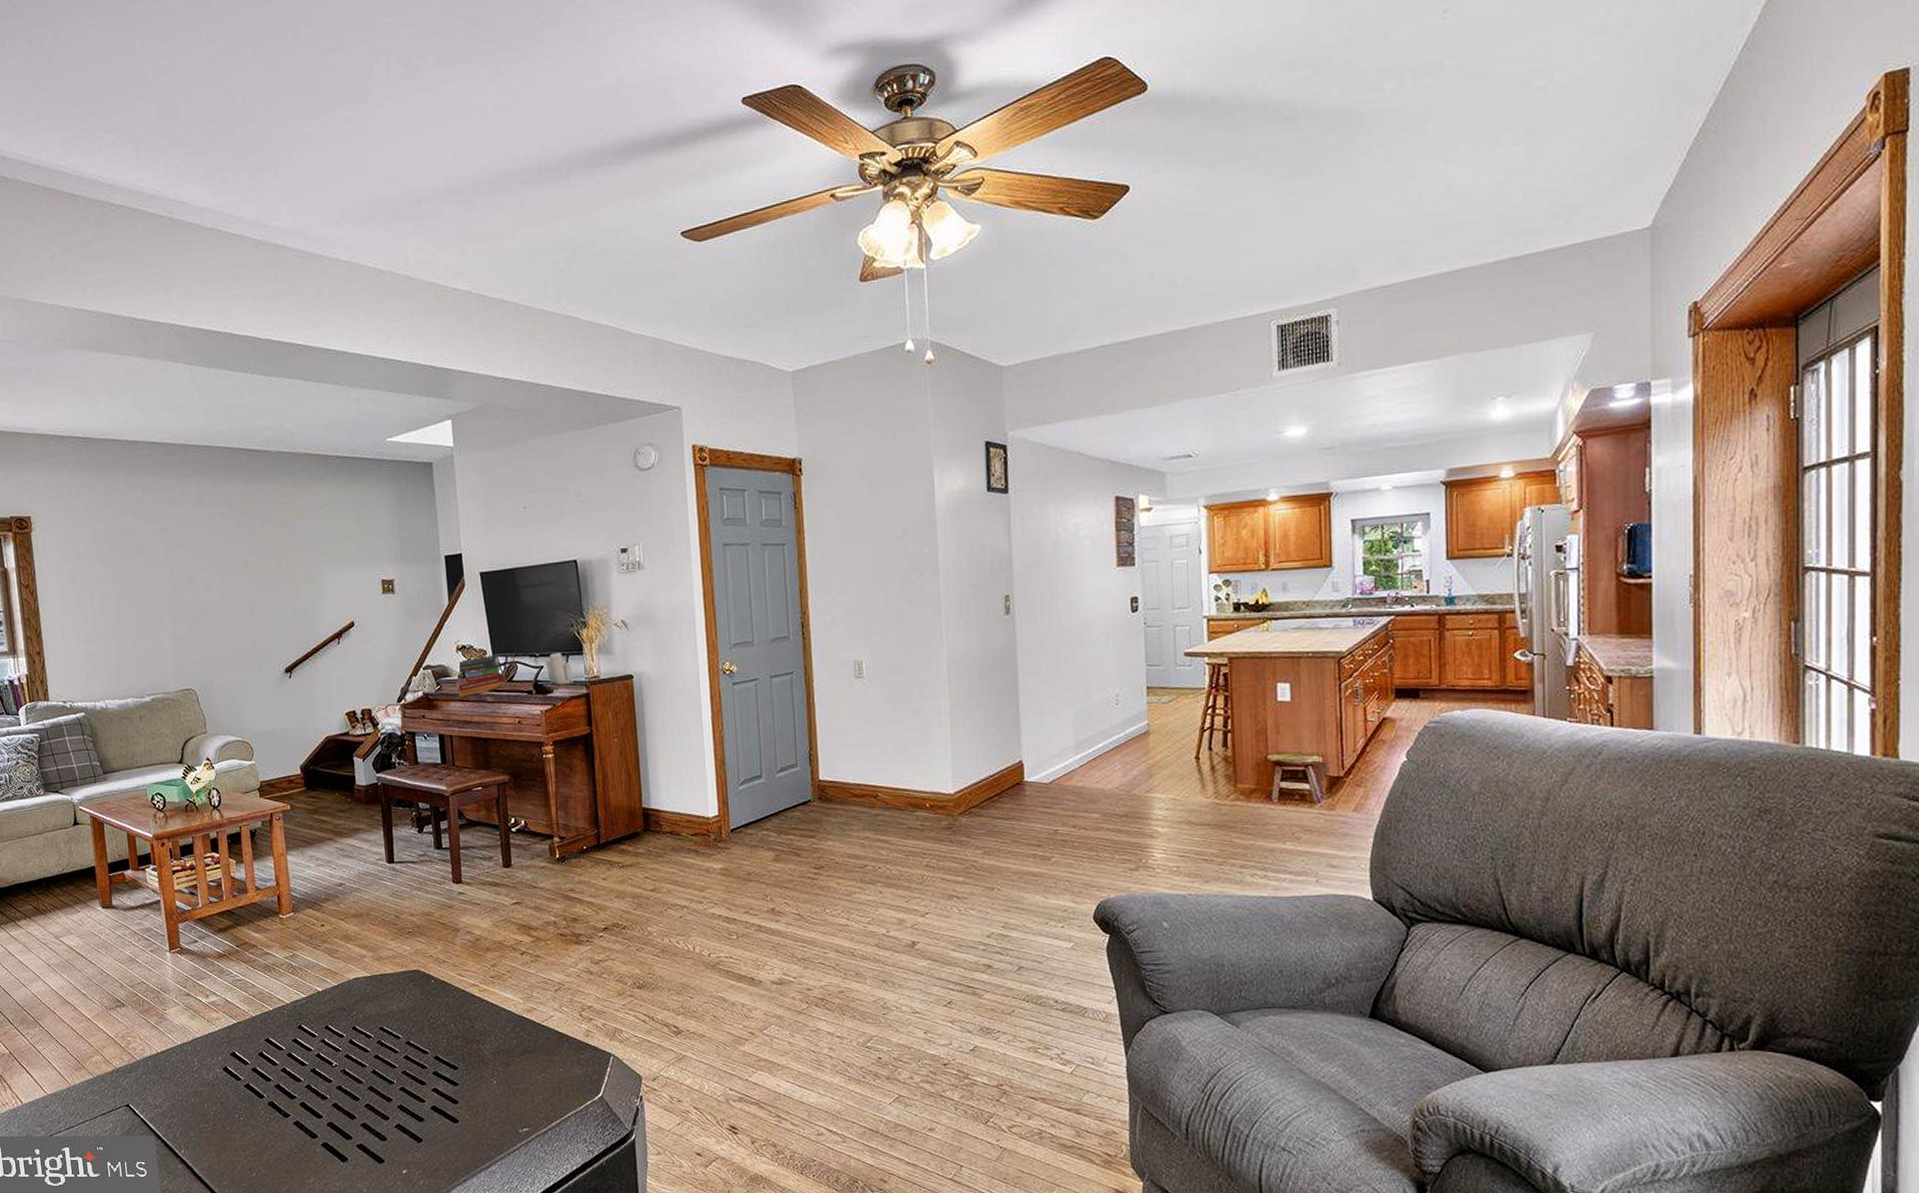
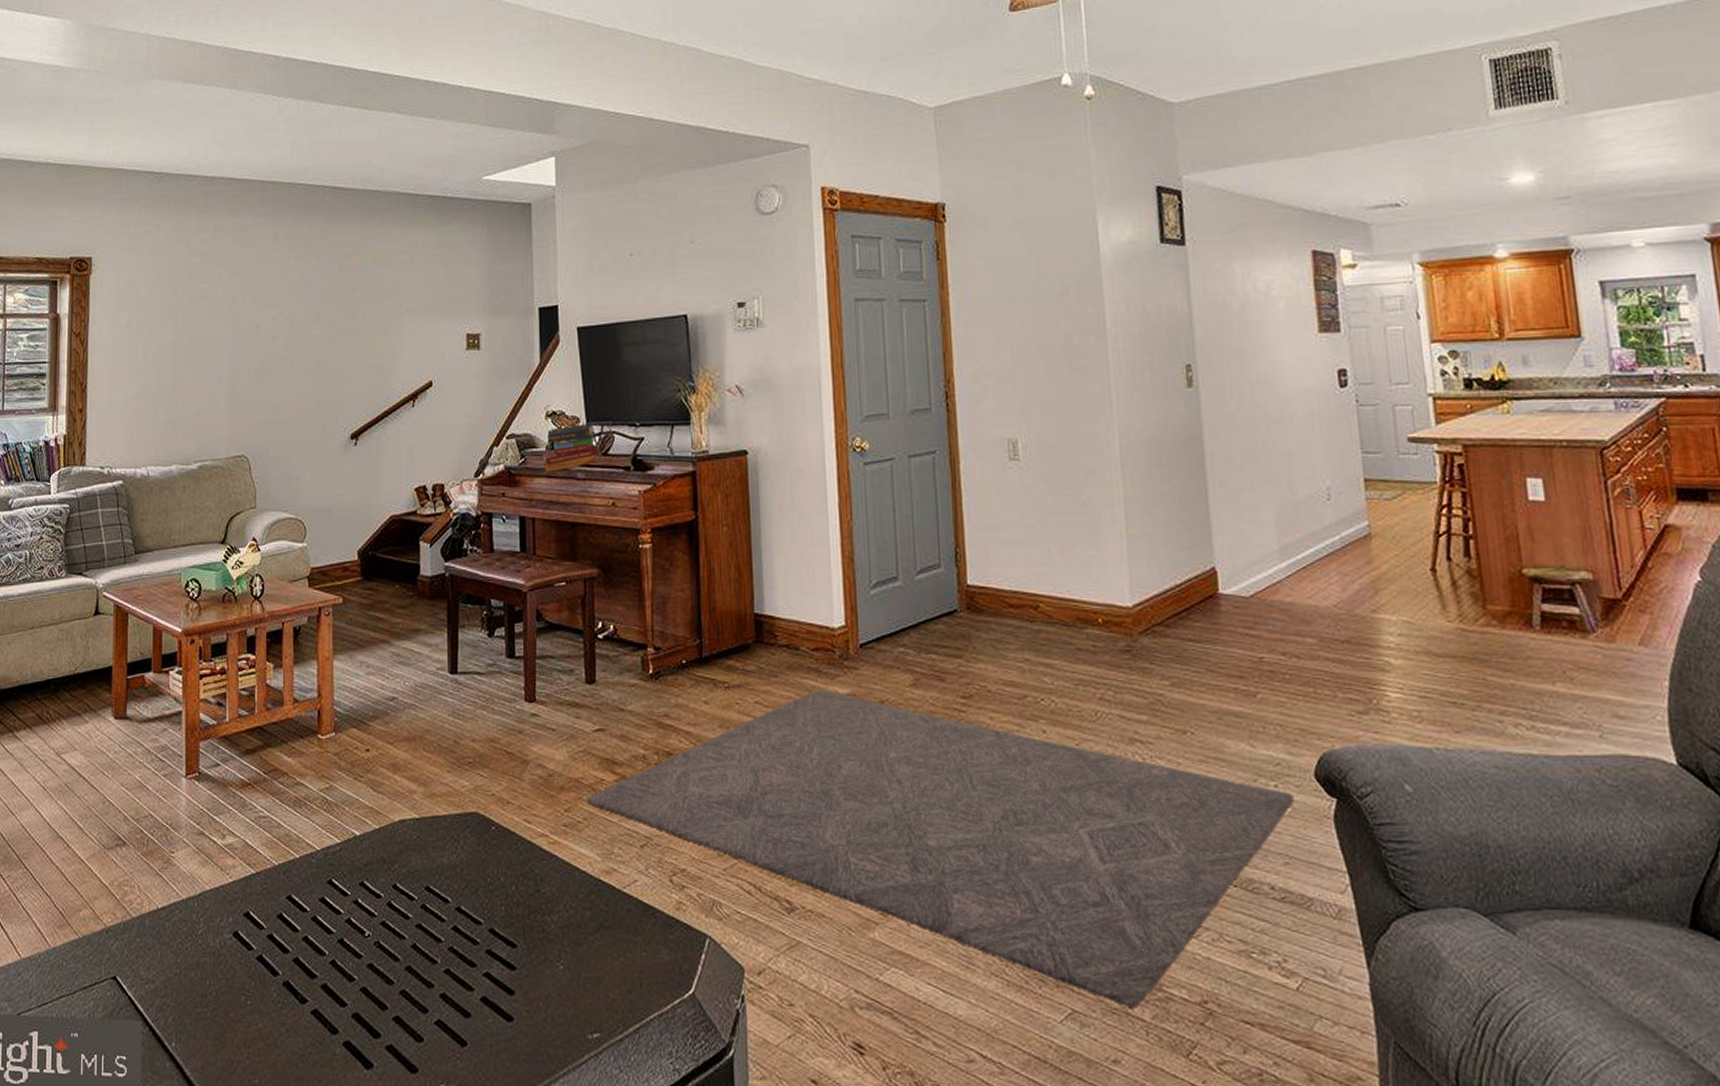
rug: none [508,866,1077,1091] -> present [586,689,1294,1007]
candle: present [546,651,574,688] -> none [647,420,679,464]

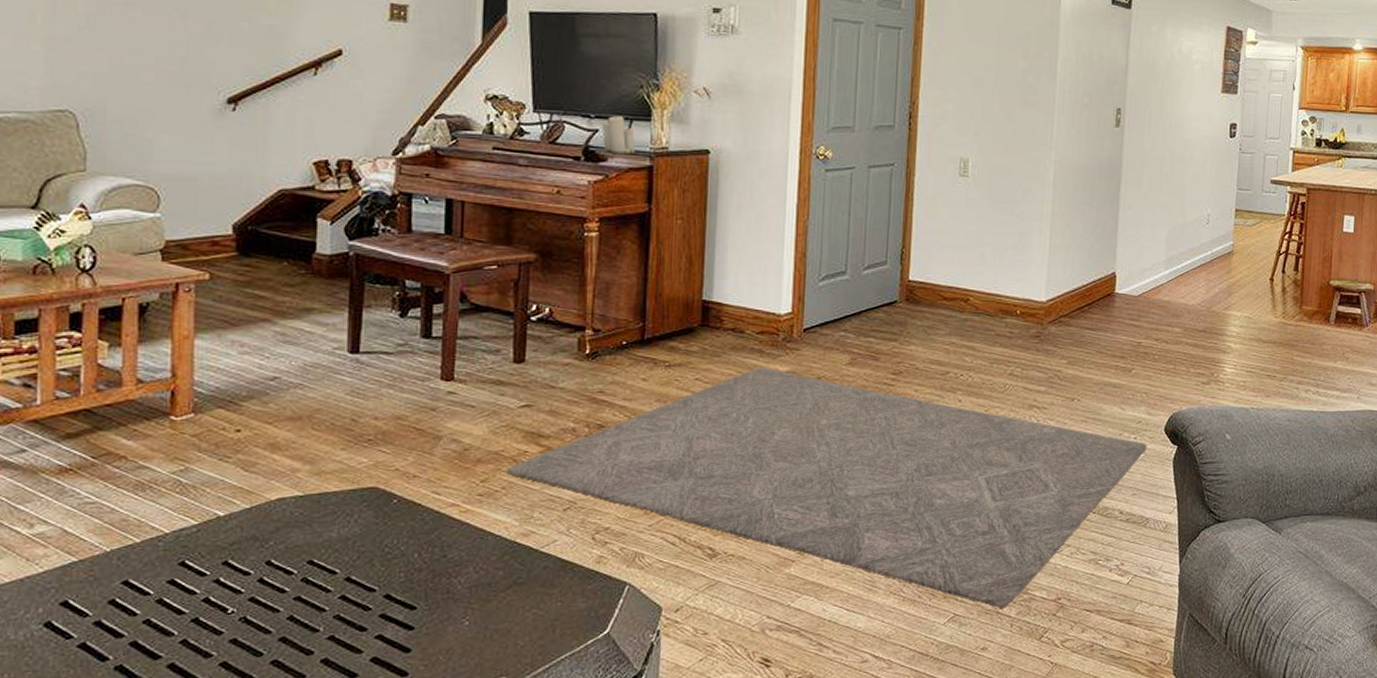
books: present [543,422,598,472] -> none [478,110,545,156]
candle: none [647,420,679,464] -> present [602,113,636,156]

